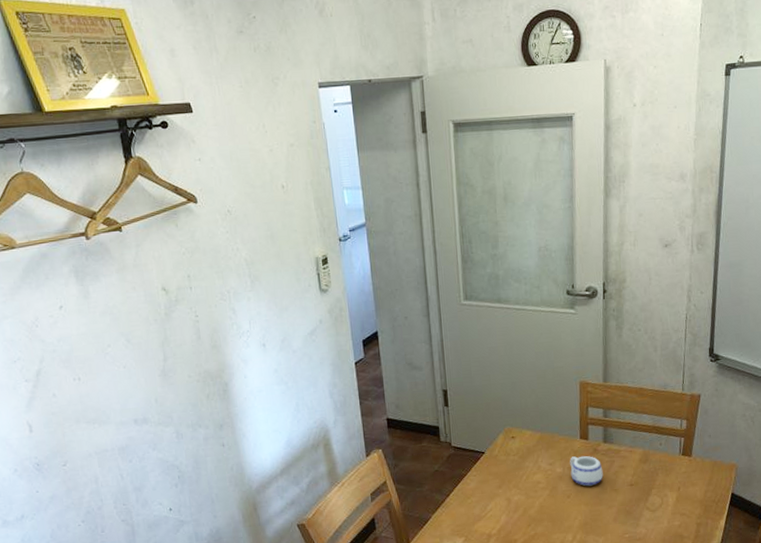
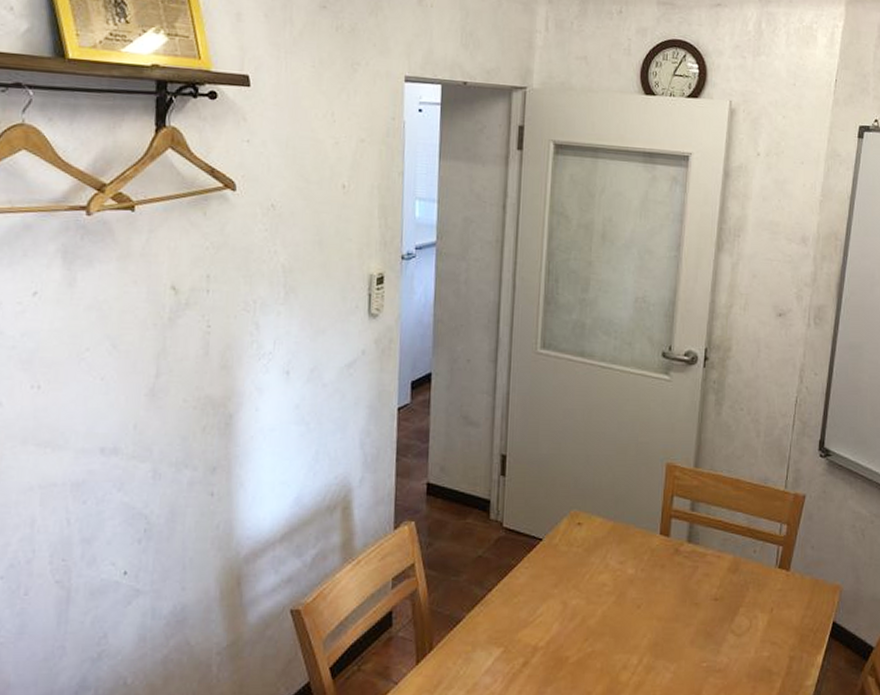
mug: present [570,455,603,486] -> none [644,556,684,596]

